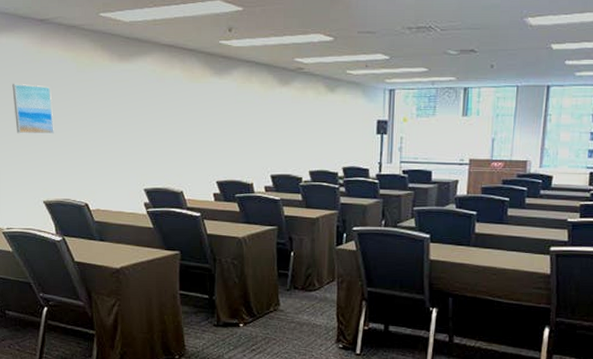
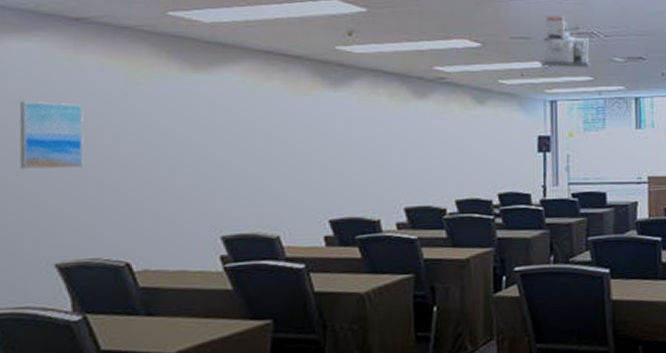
projector: none [382,10,427,60] -> present [540,14,591,68]

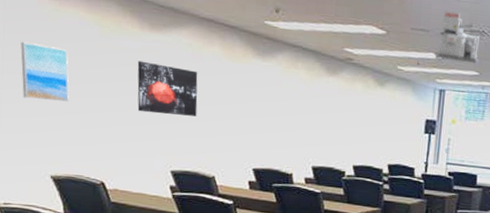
wall art: none [175,107,255,169] -> present [137,61,198,117]

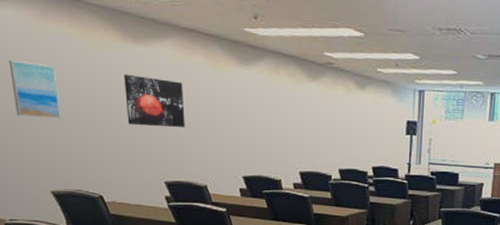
projector: present [434,11,480,64] -> none [413,9,456,63]

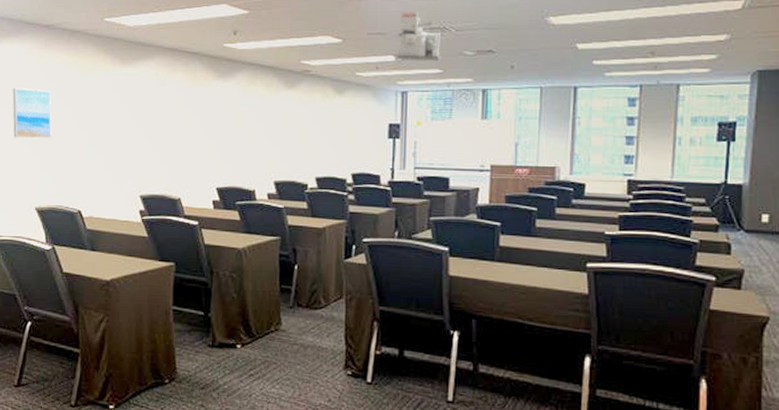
wall art: present [123,74,185,127] -> none [110,94,164,142]
projector: none [413,9,456,63] -> present [394,11,441,61]

